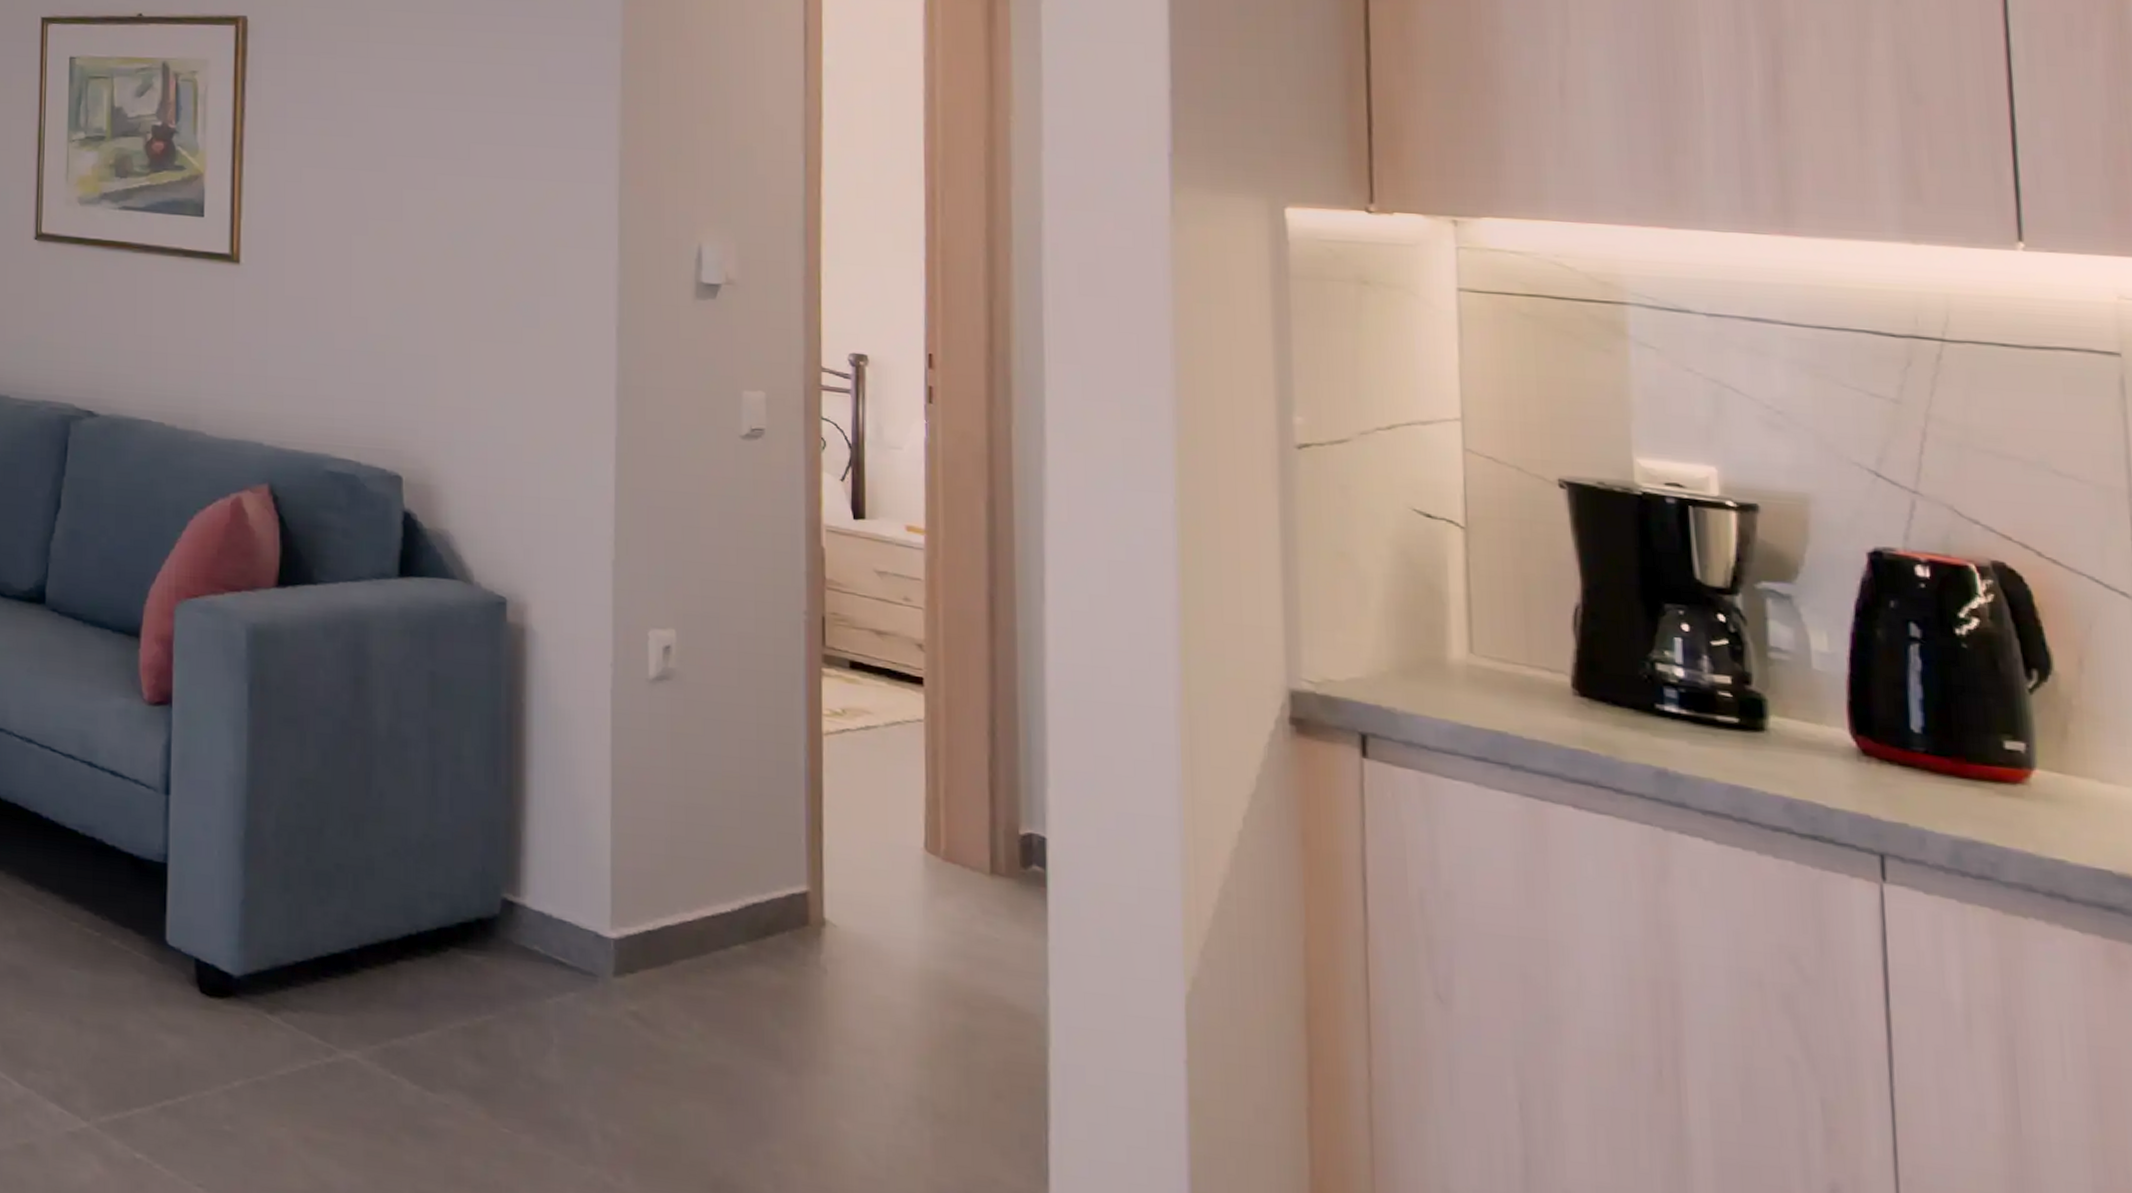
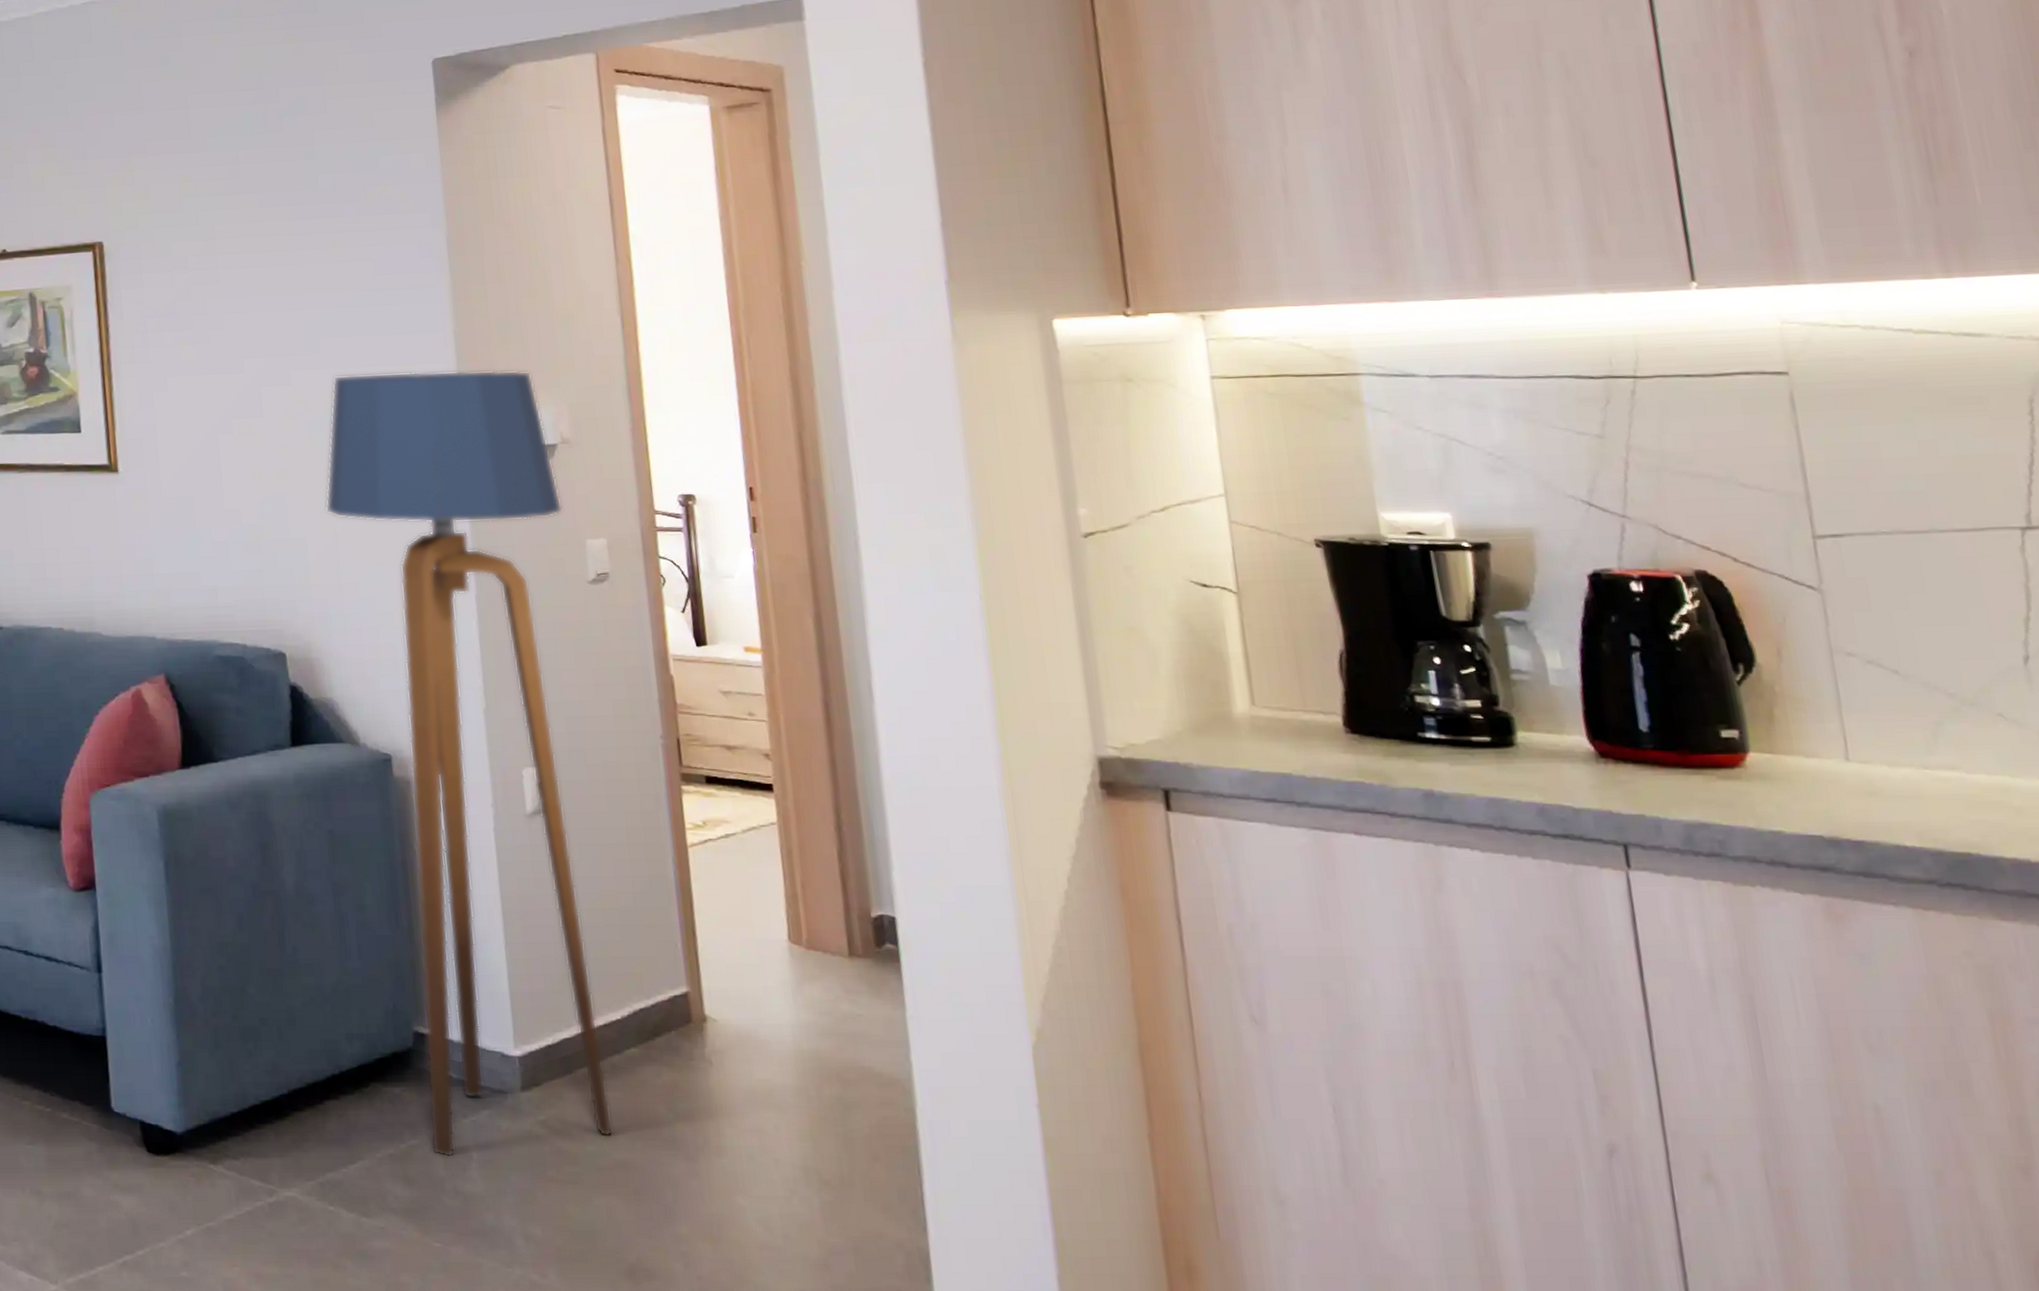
floor lamp: none [461,185,721,1039] -> present [325,370,613,1158]

